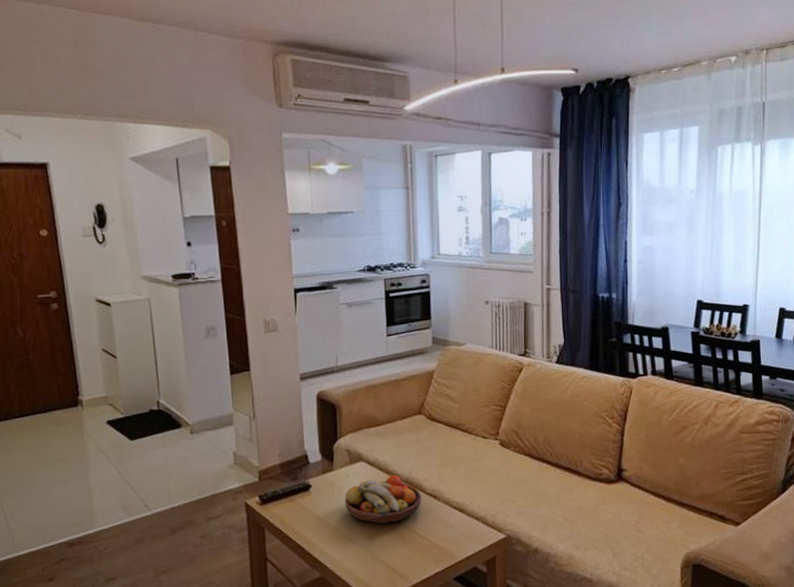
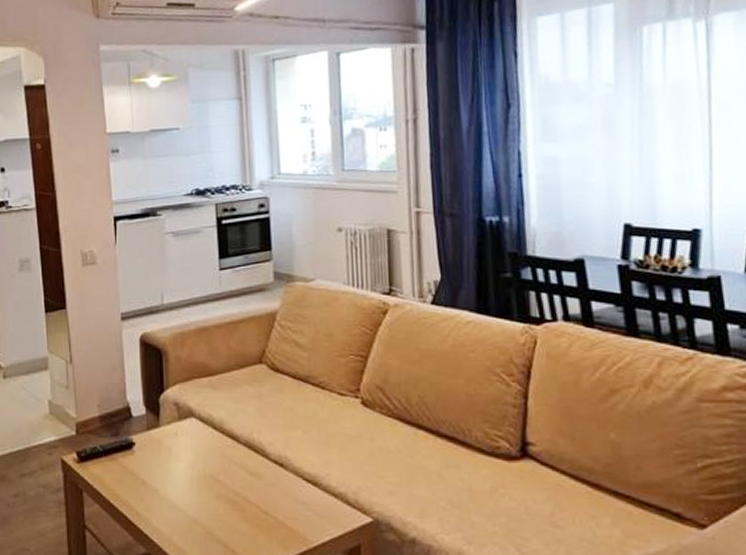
fruit bowl: present [345,475,421,525] -> none [173,435,265,495]

